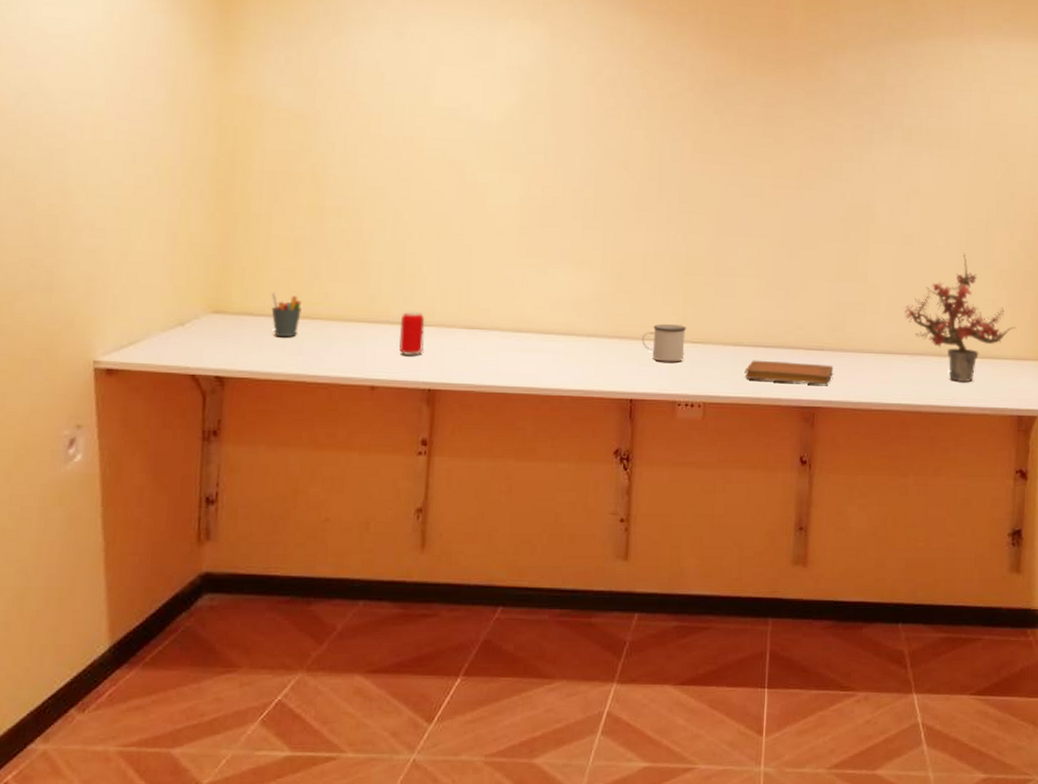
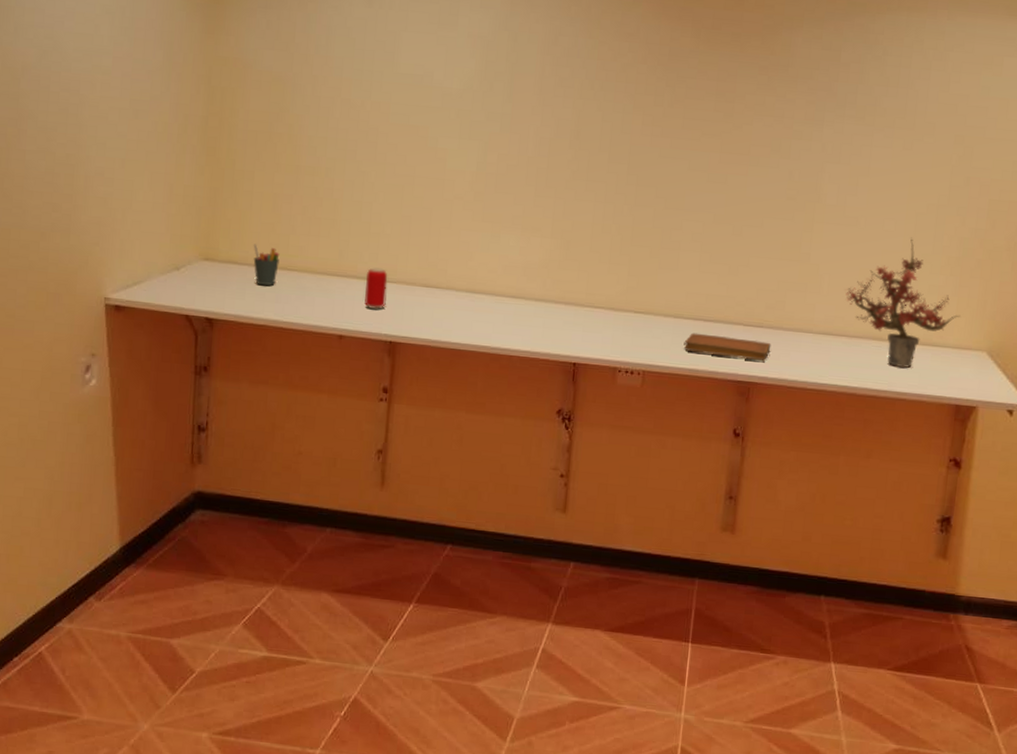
mug: present [642,324,687,362] -> none [587,293,630,331]

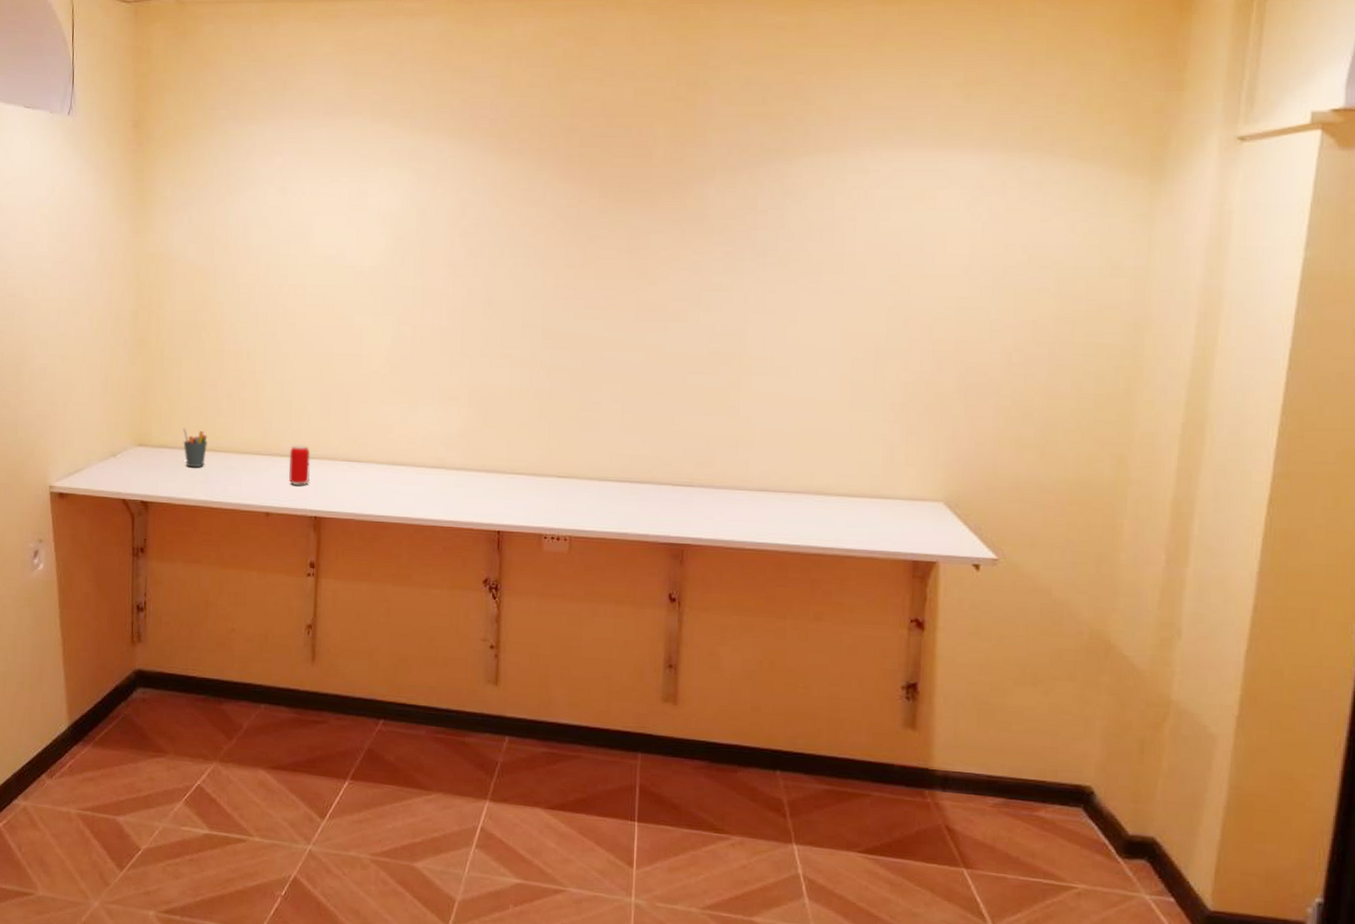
notebook: present [684,332,771,362] -> none [611,495,704,522]
potted plant: present [846,237,961,368] -> none [780,384,910,523]

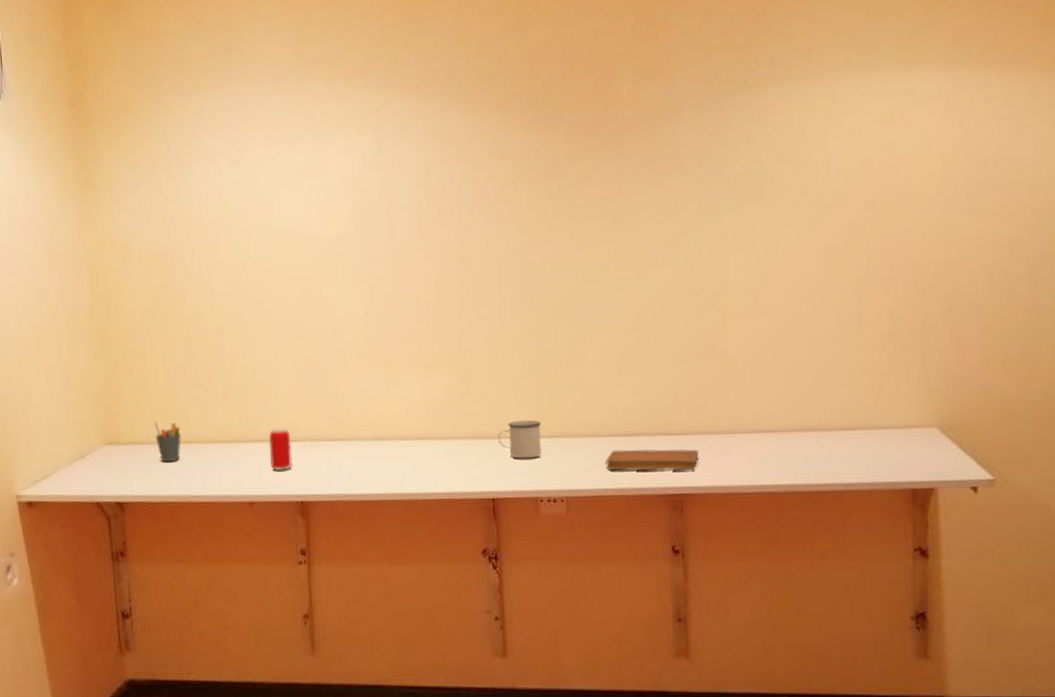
mug: none [508,458,552,496] -> present [498,420,542,459]
notebook: none [611,495,704,522] -> present [606,449,699,471]

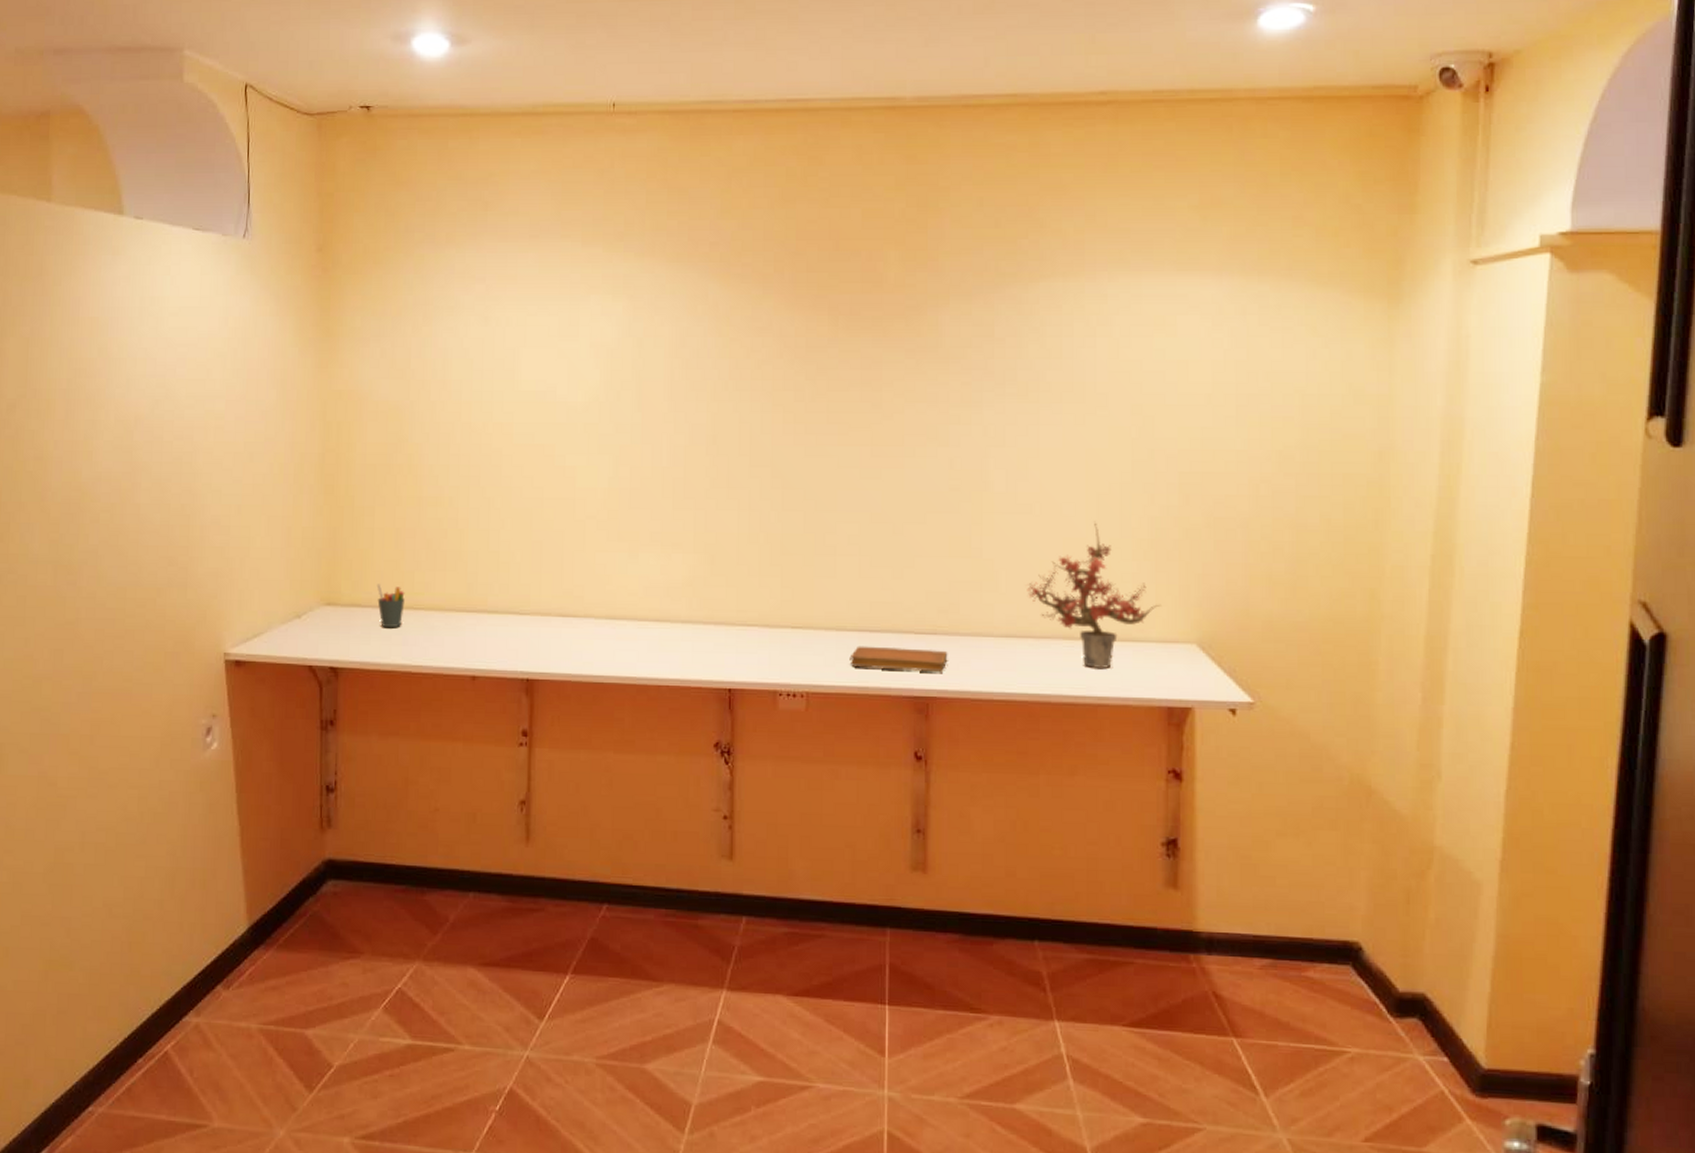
beverage can: present [269,428,292,471] -> none [497,600,521,645]
mug: present [498,420,542,459] -> none [739,609,786,649]
potted plant: none [771,316,902,457] -> present [1027,521,1161,668]

